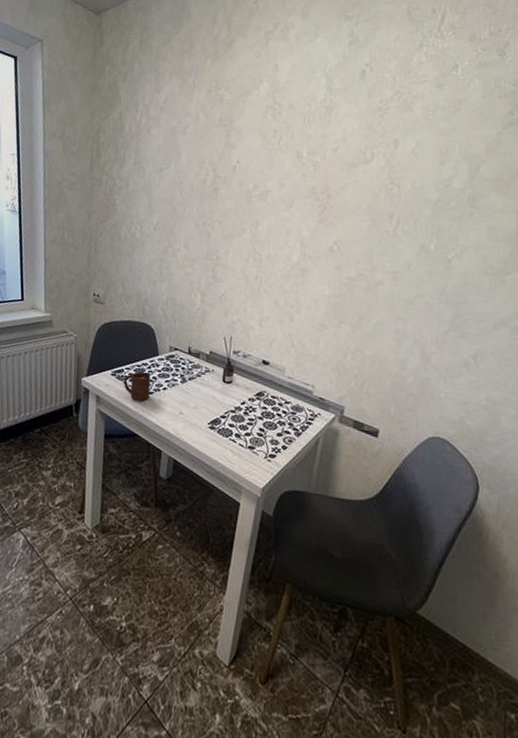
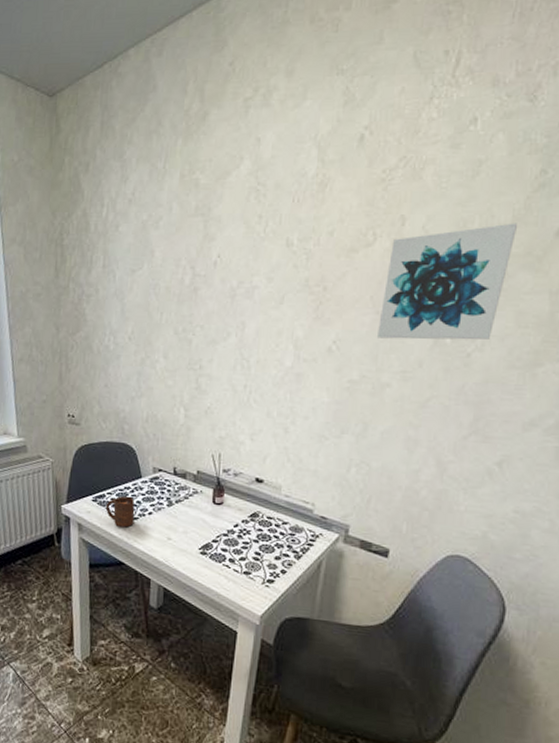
wall art: none [372,152,490,249] -> present [376,223,517,340]

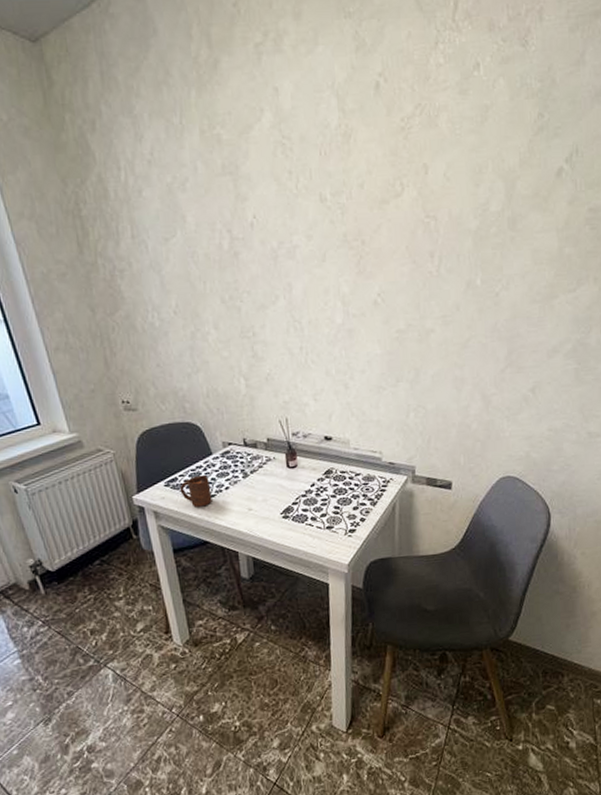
wall art: present [376,223,517,340] -> none [416,166,524,287]

